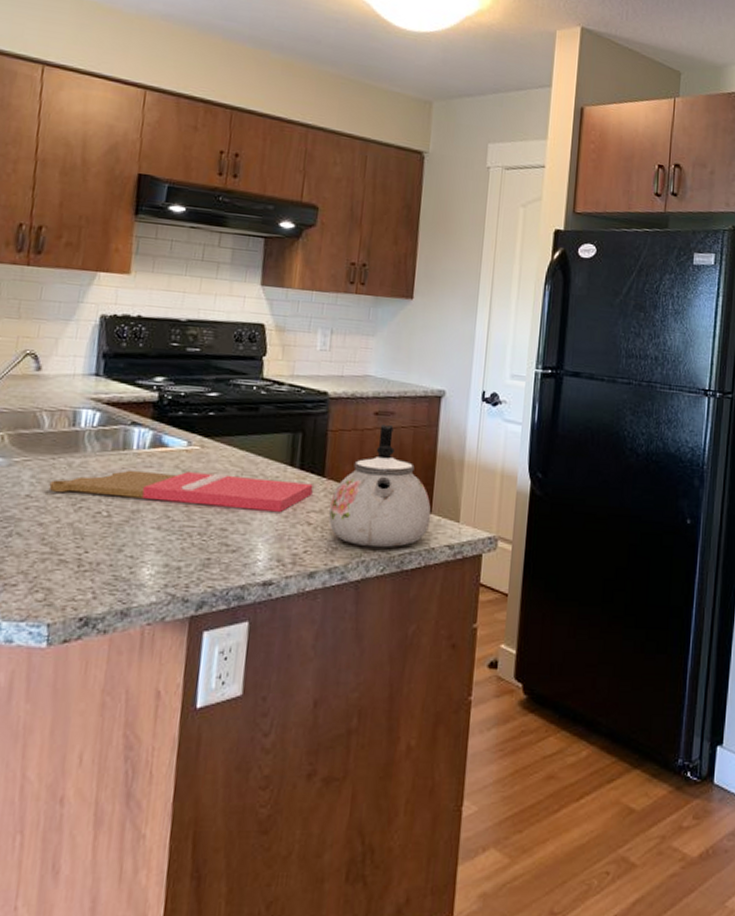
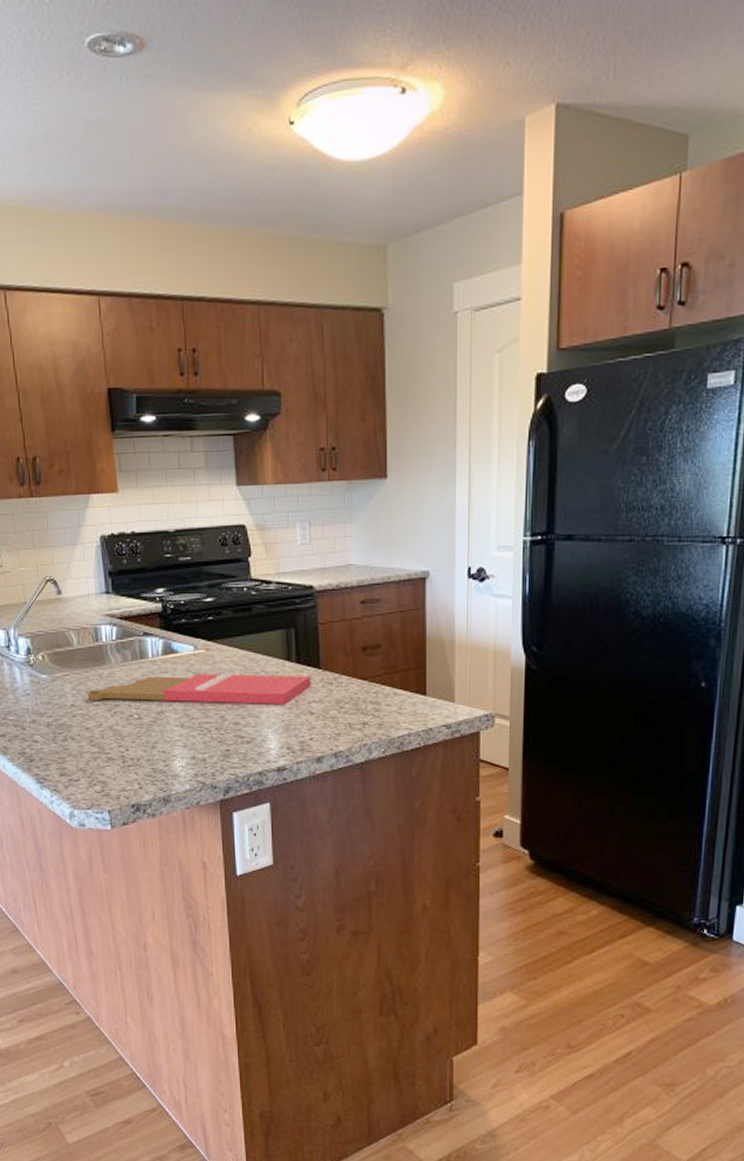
kettle: present [328,423,432,548] -> none [329,611,426,731]

